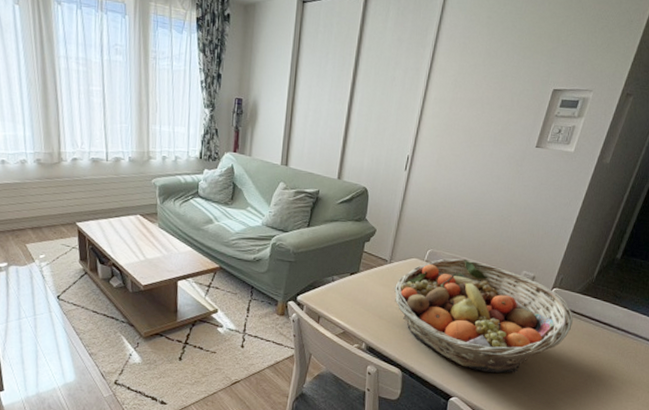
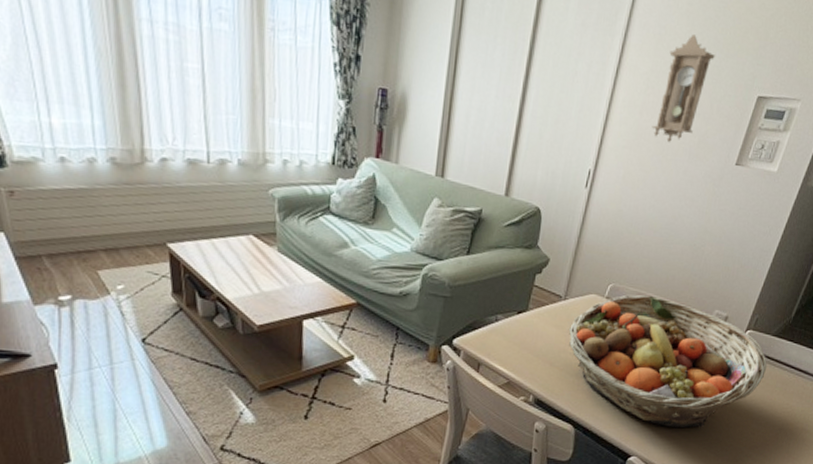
pendulum clock: none [460,42,513,132] -> present [652,34,715,143]

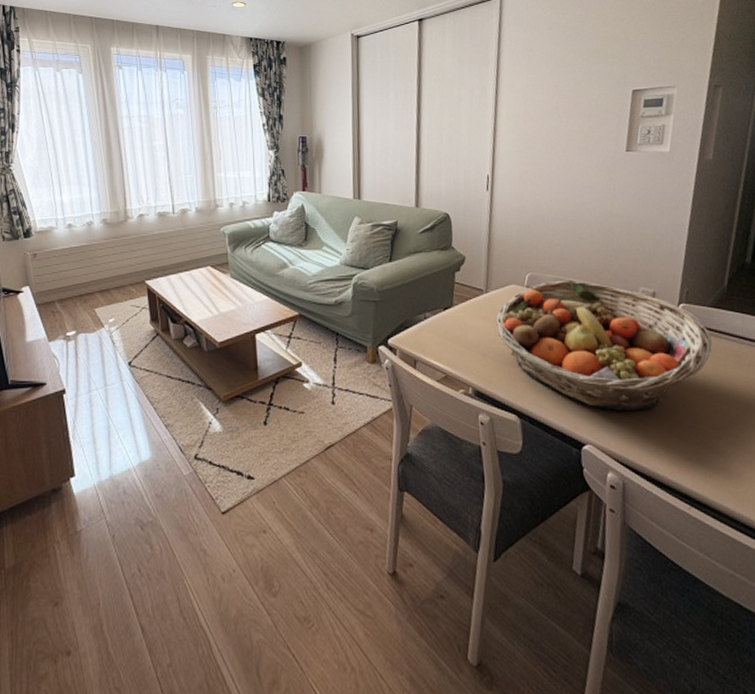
pendulum clock: present [652,34,715,143] -> none [537,51,583,142]

